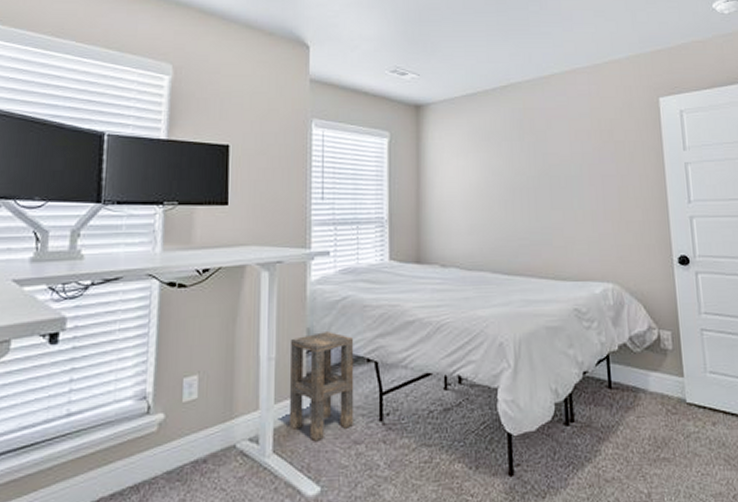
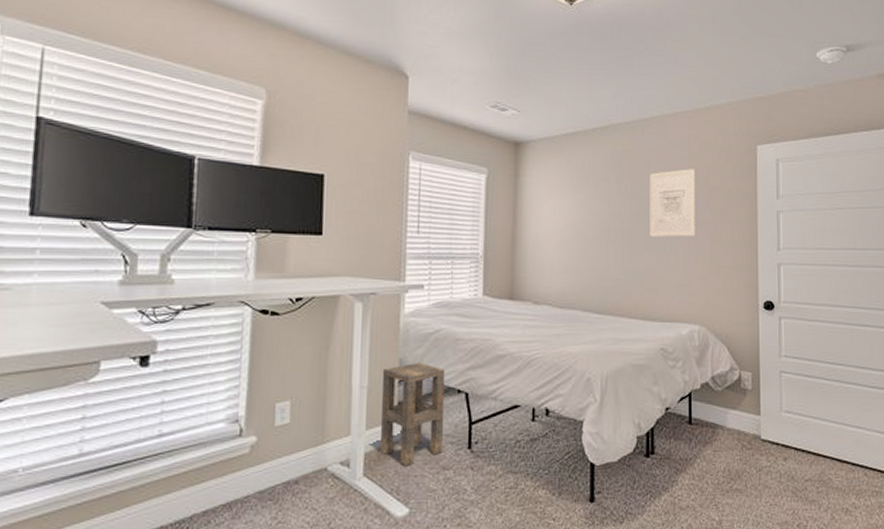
wall art: none [552,124,604,194] -> present [650,169,696,237]

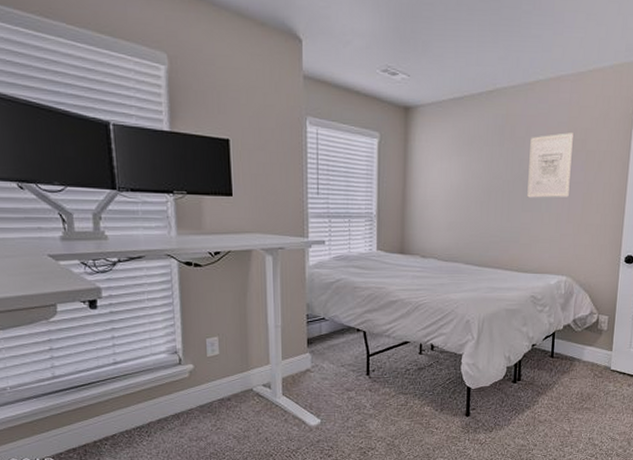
side table: present [381,363,446,467] -> none [294,307,347,389]

